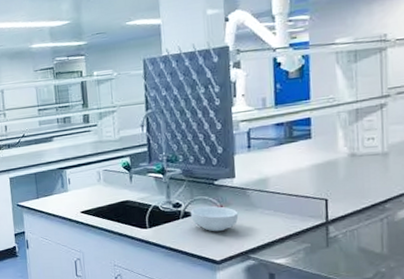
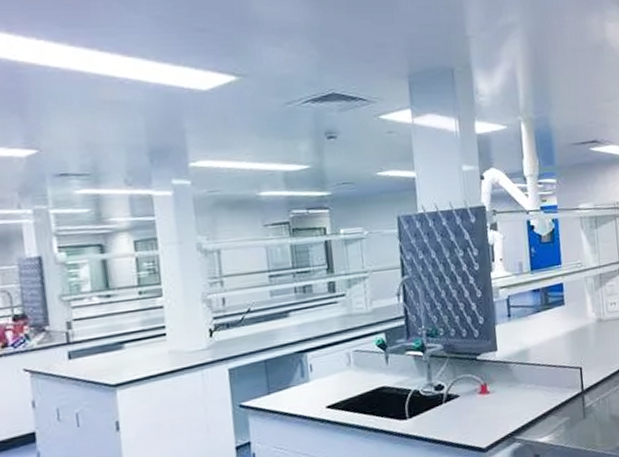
cereal bowl: present [191,205,239,232] -> none [454,384,503,415]

